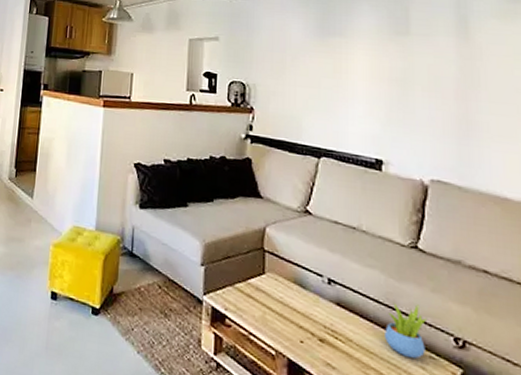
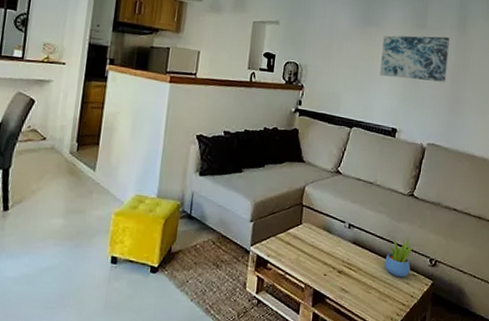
wall art: none [351,44,448,101] -> present [380,35,450,82]

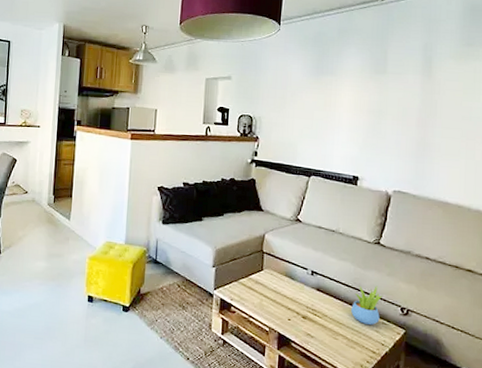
wall art: present [380,35,450,82] -> none [338,81,413,128]

